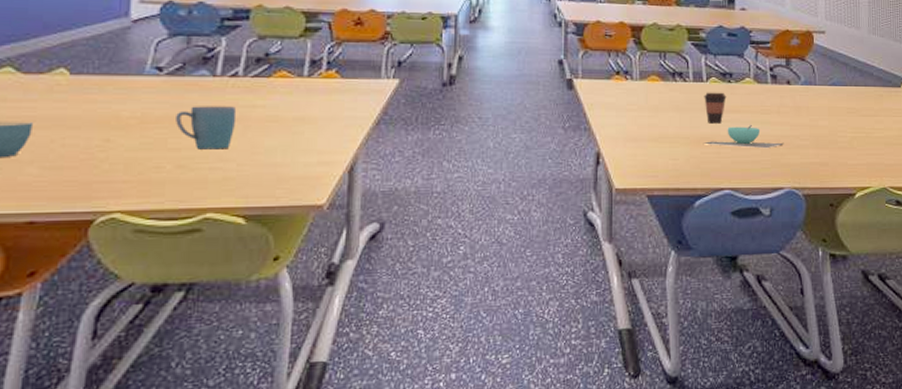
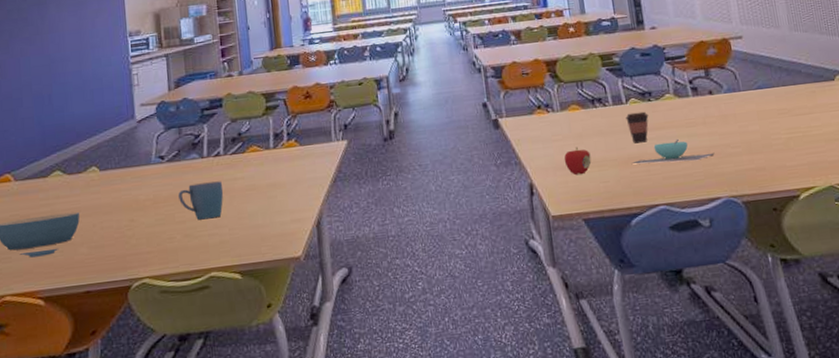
apple: none [636,119,664,149] -> present [564,147,592,175]

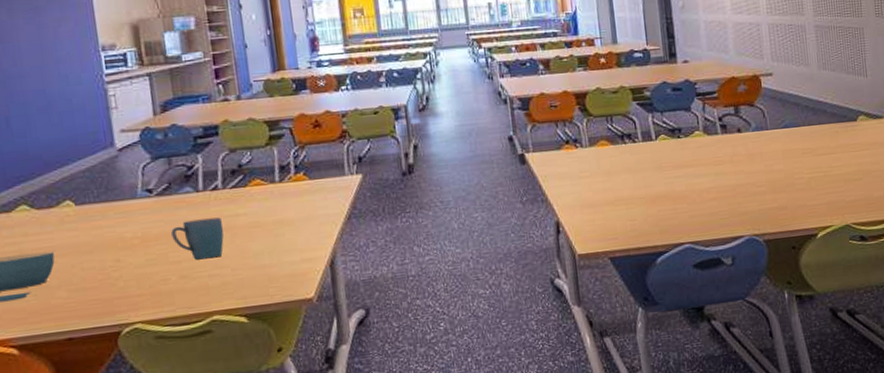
apple: present [564,147,592,175] -> none [591,184,619,213]
coffee cup: present [625,111,649,144] -> none [654,148,678,181]
soup bowl: present [631,138,714,164] -> none [658,177,739,203]

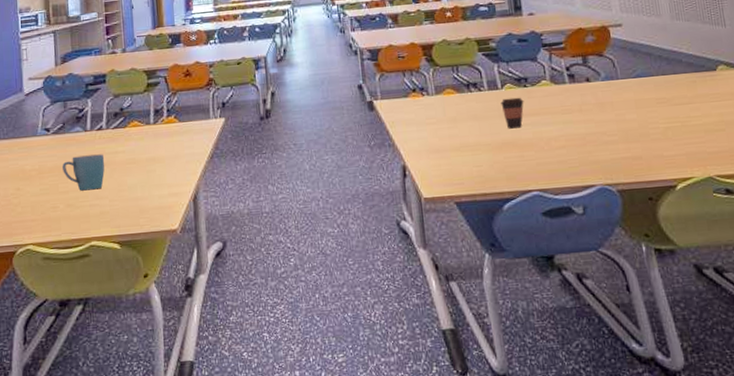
coffee cup: none [654,148,678,181] -> present [500,97,524,129]

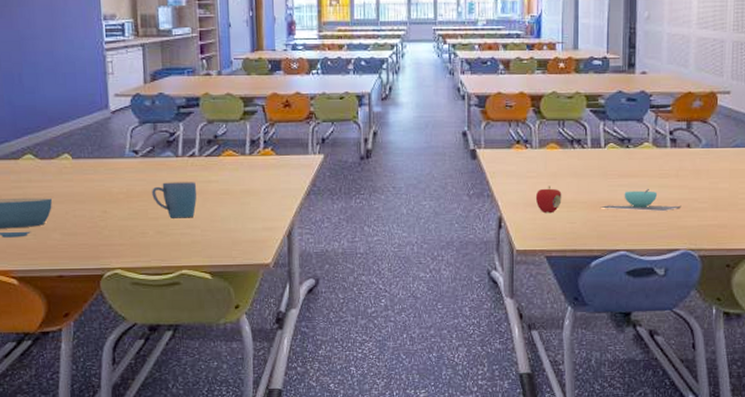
apple: none [437,130,465,159] -> present [535,186,562,214]
coffee cup: present [500,97,524,129] -> none [601,157,624,189]
soup bowl: none [505,125,589,150] -> present [600,188,680,212]

